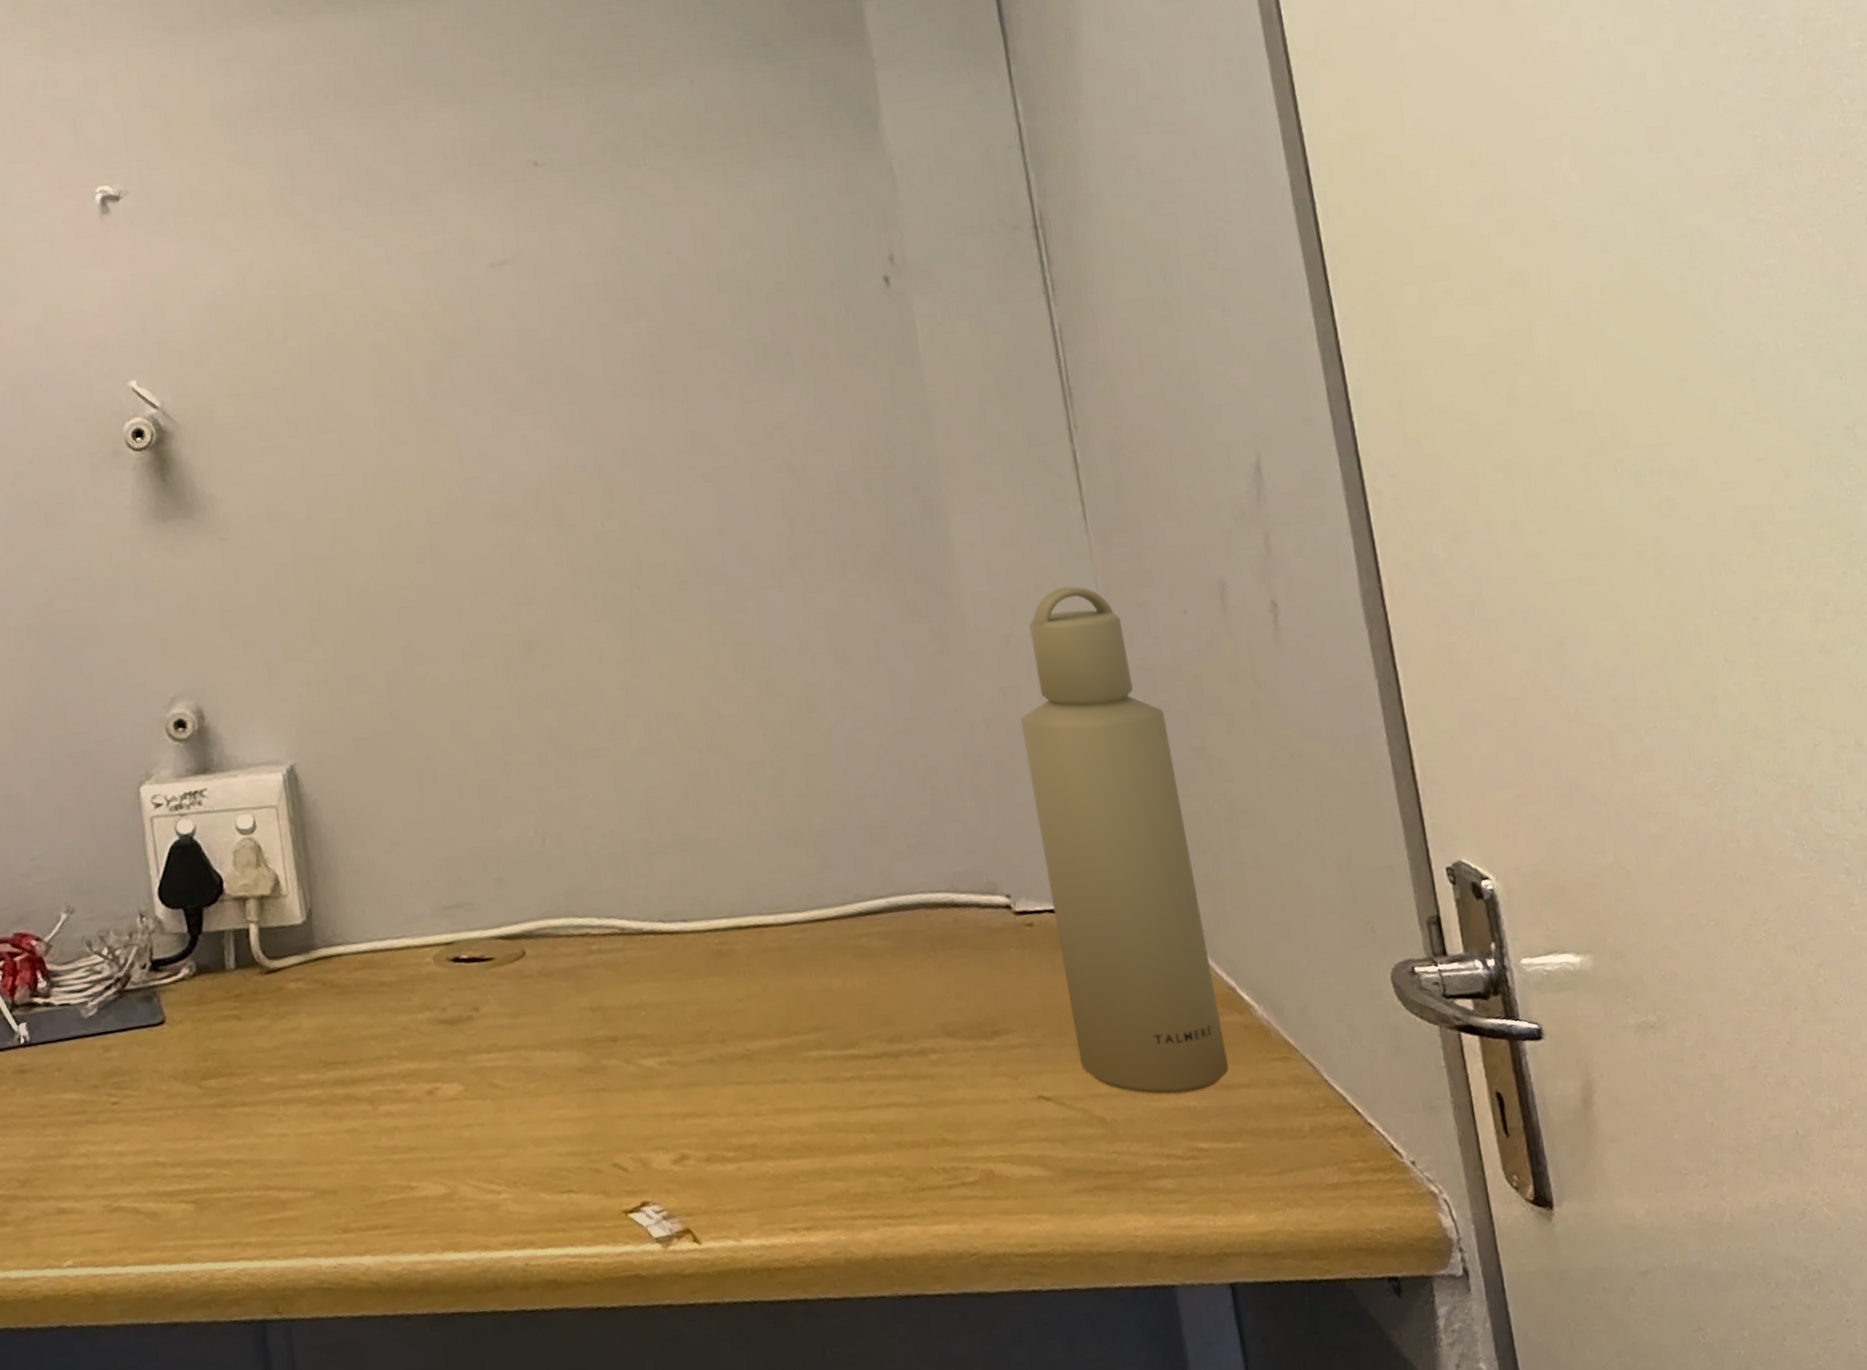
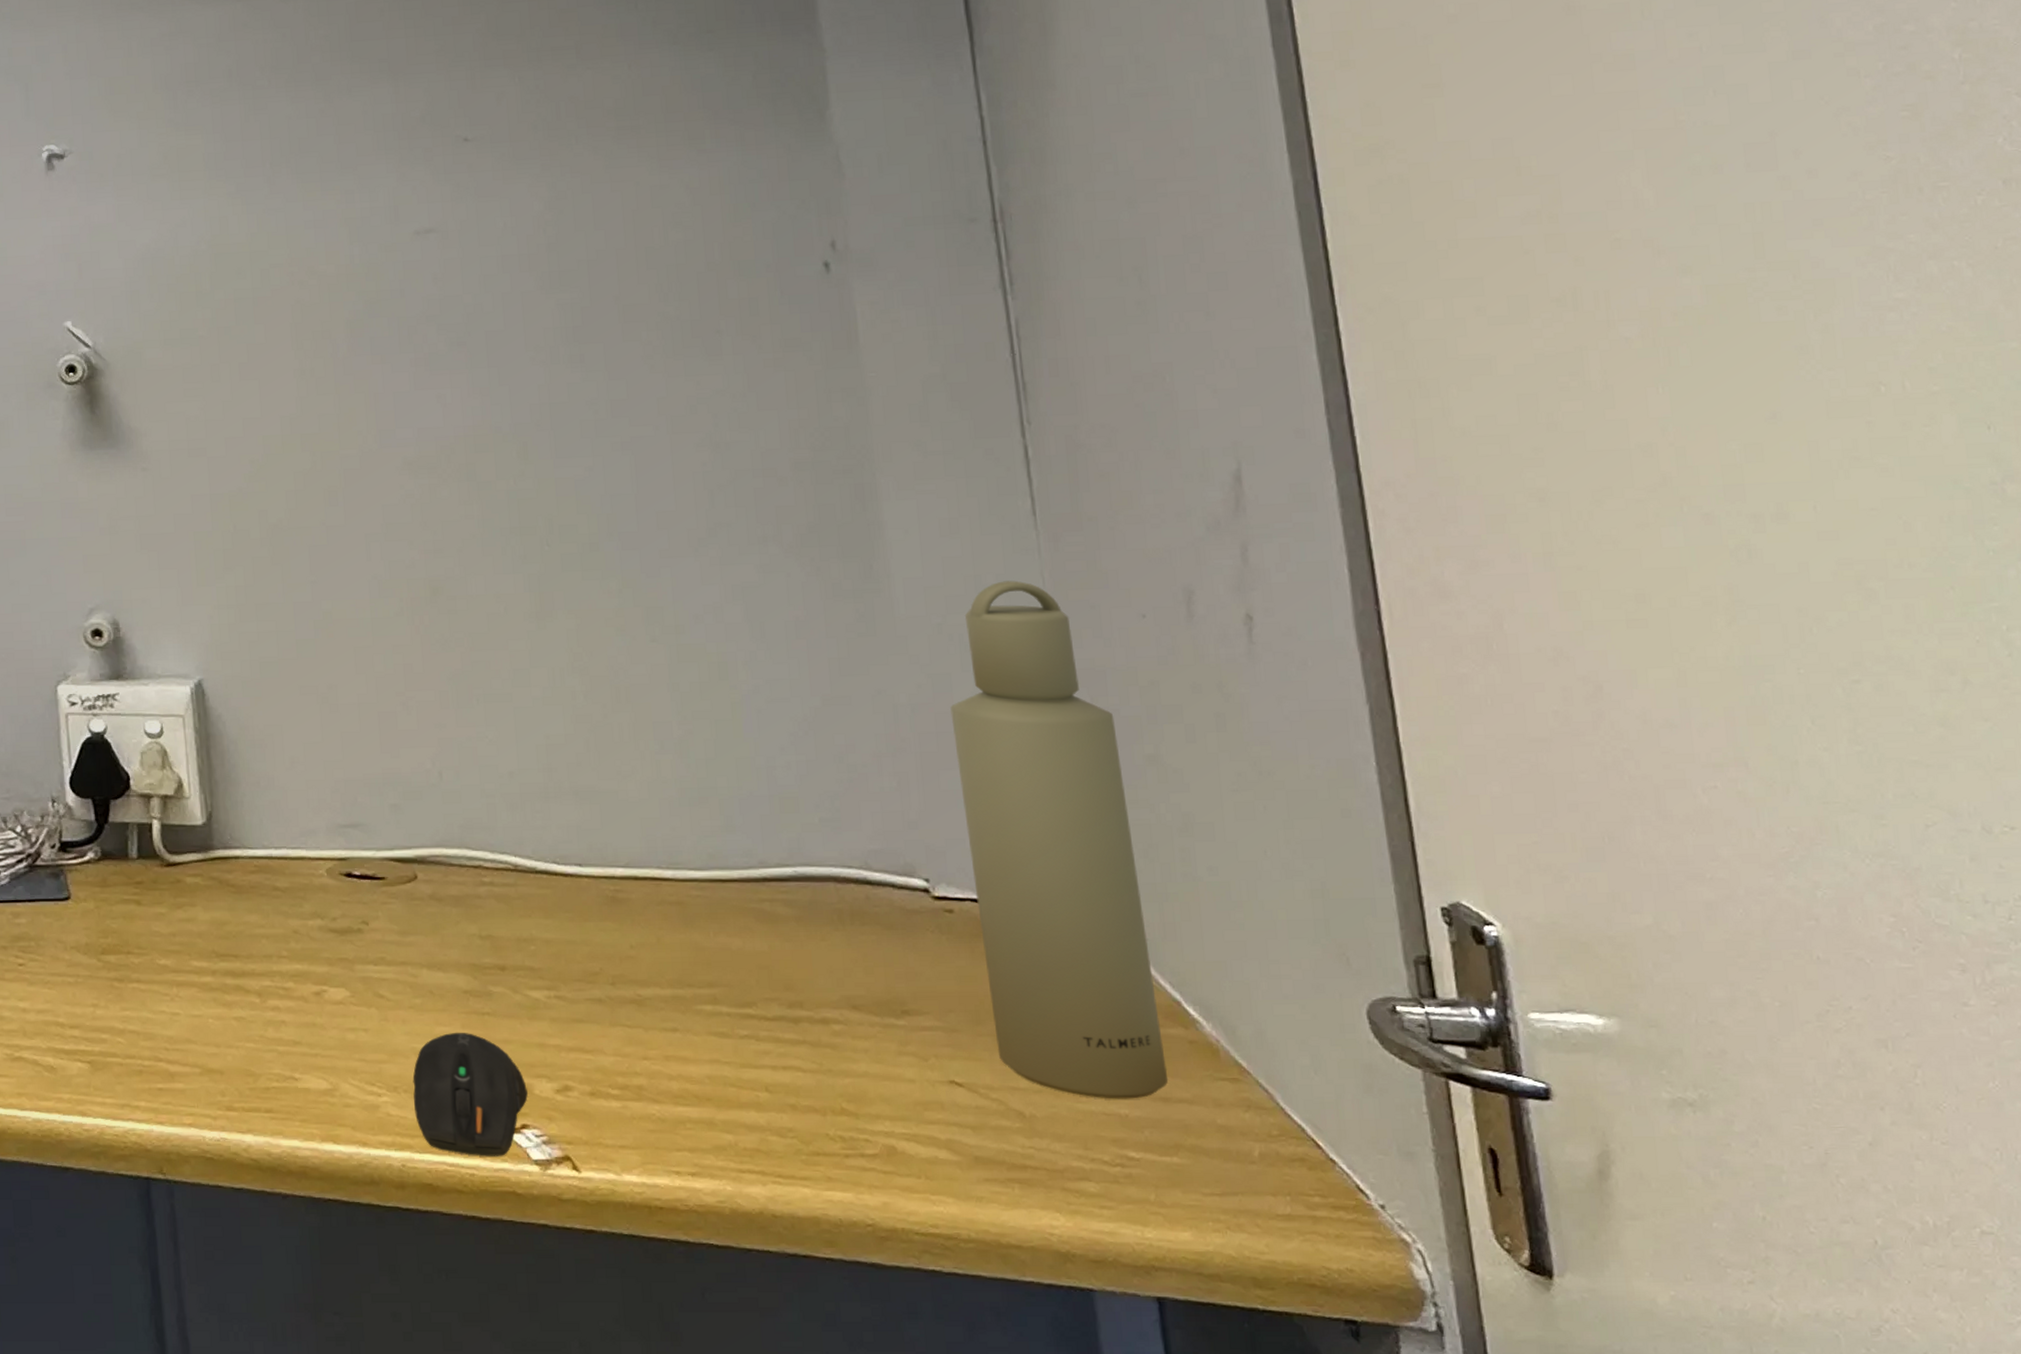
computer mouse: none [531,1112,646,1243] -> present [412,1032,528,1156]

